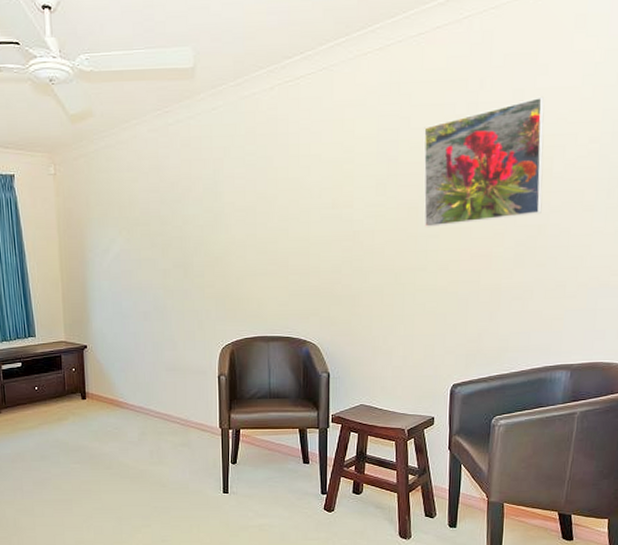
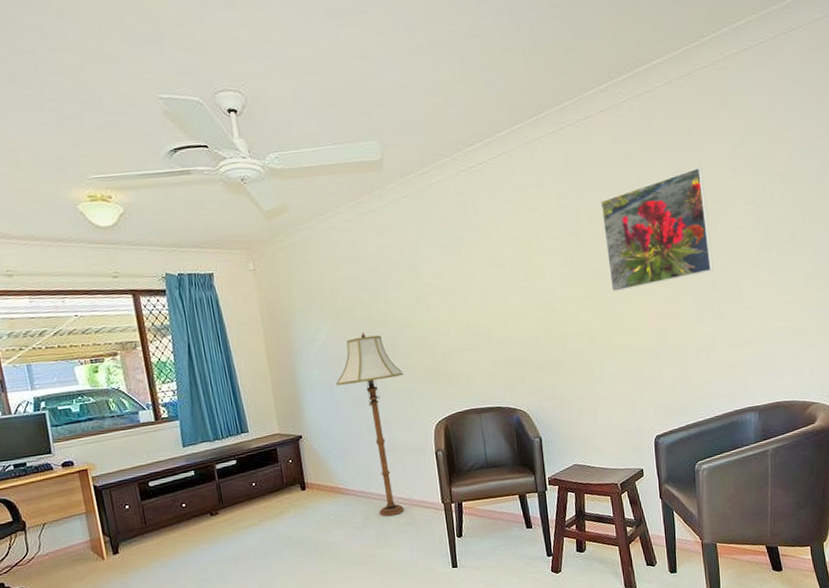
floor lamp: none [126,248,194,434] -> present [336,333,405,516]

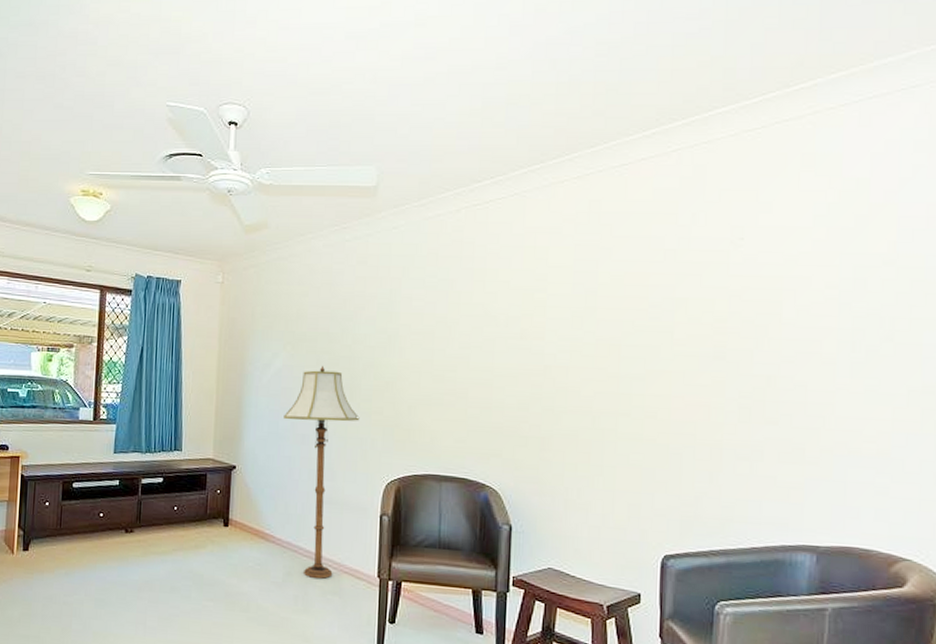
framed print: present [600,167,713,293] -> none [627,235,771,369]

